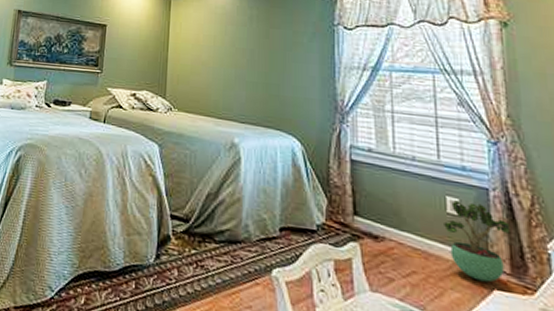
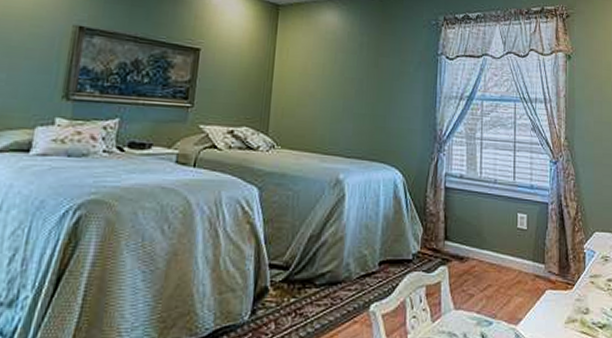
potted plant: present [444,200,511,283] -> none [514,216,561,284]

